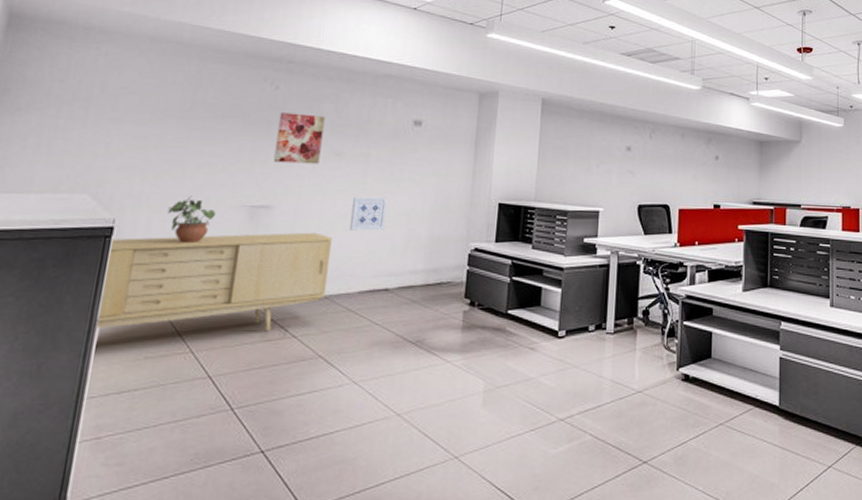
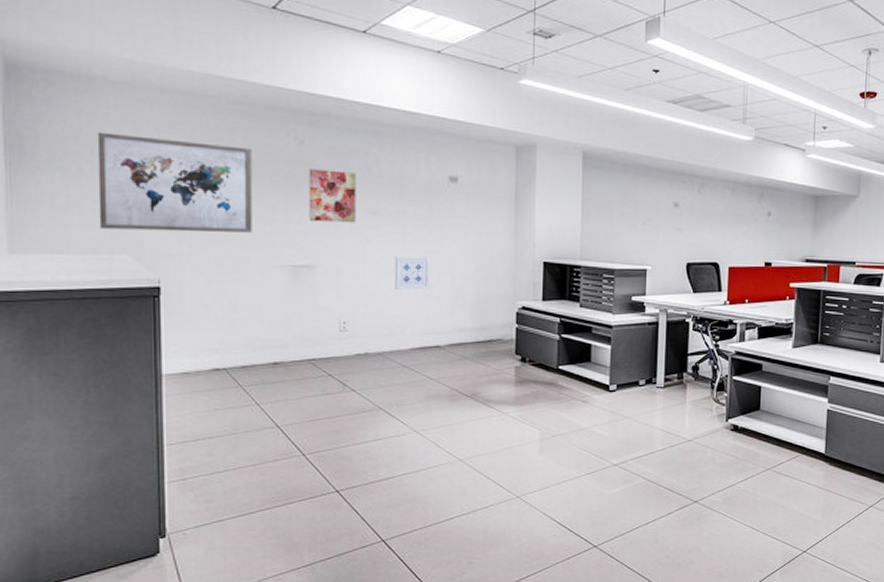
wall art: none [65,77,229,173] -> present [97,132,252,233]
sideboard: present [97,232,333,332] -> none [160,291,379,386]
potted plant: present [168,195,217,244] -> none [211,255,259,303]

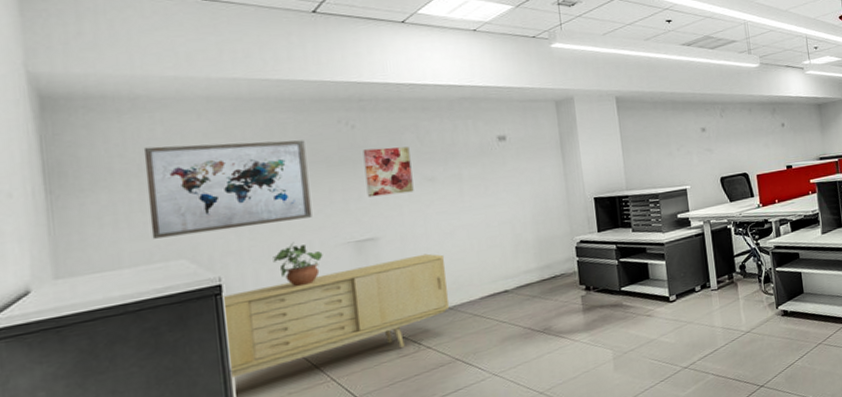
sideboard: none [160,291,379,386] -> present [222,253,450,378]
potted plant: none [211,255,259,303] -> present [273,242,323,287]
wall art: present [394,256,430,290] -> none [455,210,492,246]

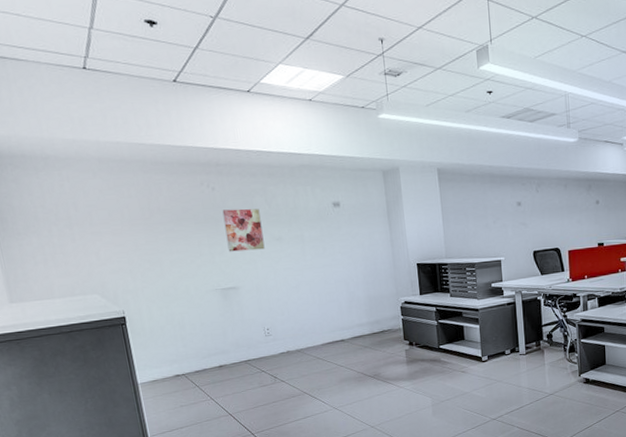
wall art: present [143,140,312,239] -> none [57,199,187,276]
sideboard: present [222,253,450,378] -> none [126,303,298,390]
potted plant: present [273,242,323,287] -> none [160,286,198,323]

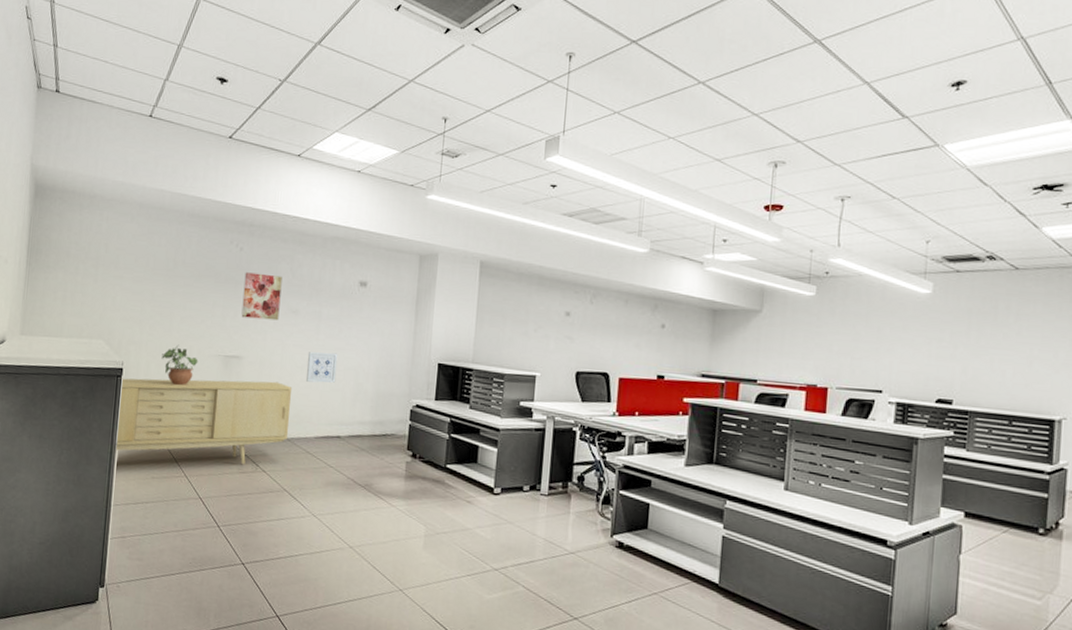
sideboard: none [126,303,298,390] -> present [116,378,293,465]
potted plant: none [160,286,198,323] -> present [161,344,198,386]
wall art: none [299,269,330,299] -> present [306,352,338,383]

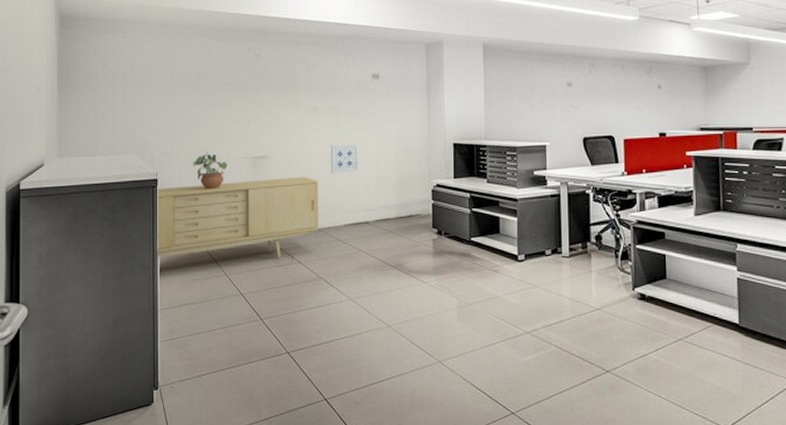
wall art: present [241,272,283,321] -> none [264,76,300,120]

